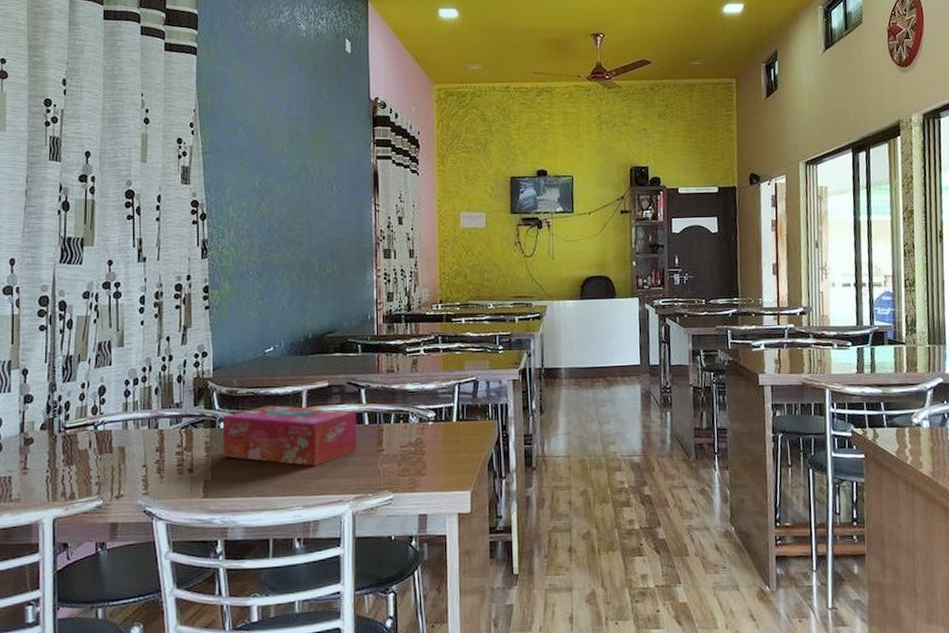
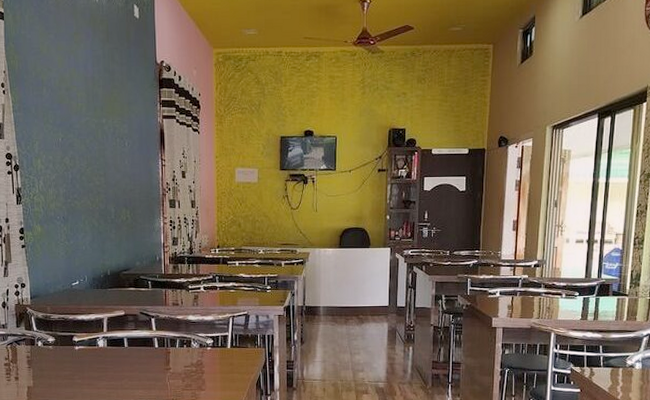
tissue box: present [223,405,357,466] -> none [40,329,149,379]

